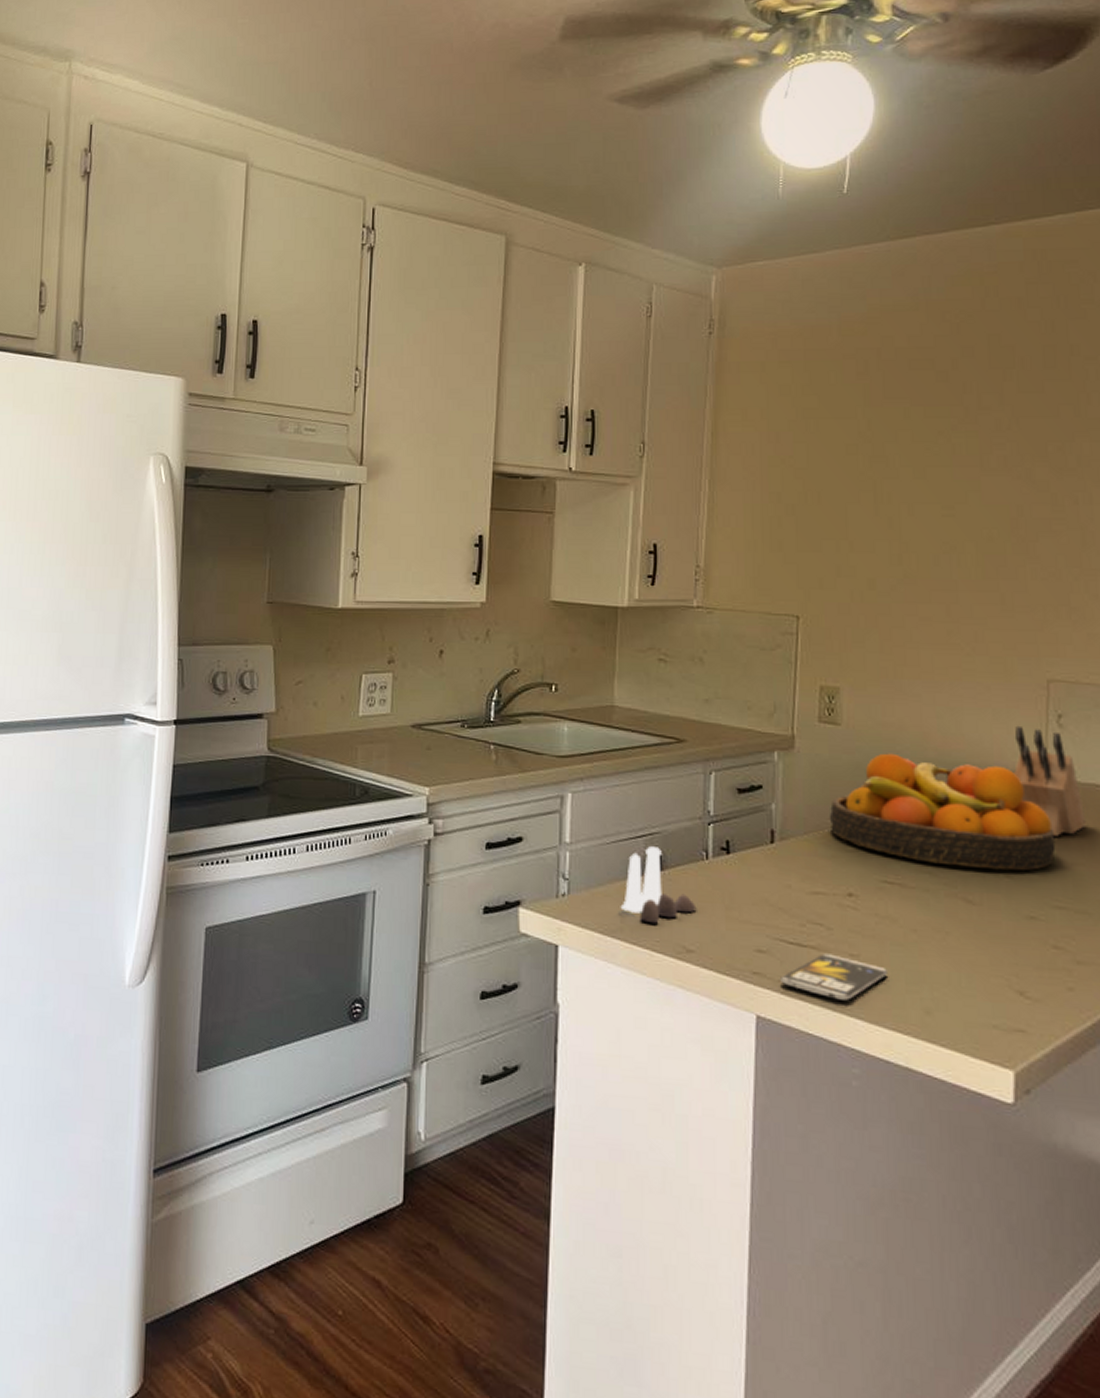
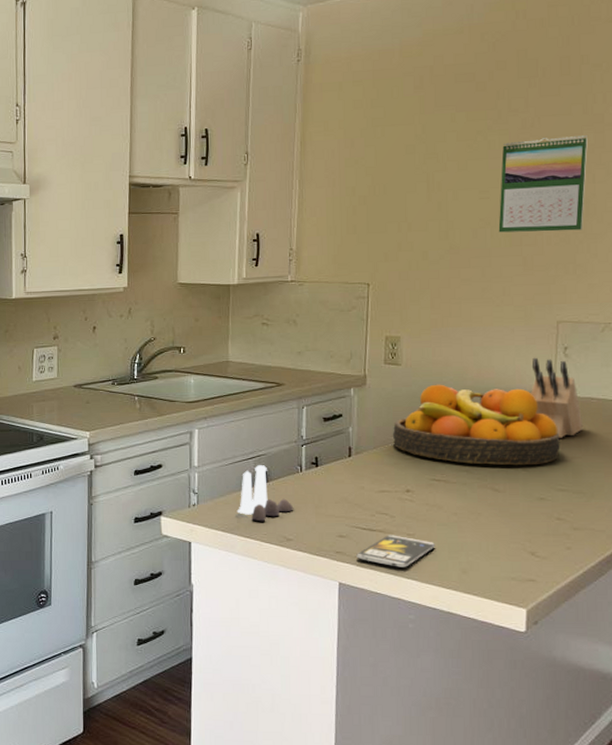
calendar: none [967,444,1082,564] -> present [498,135,588,233]

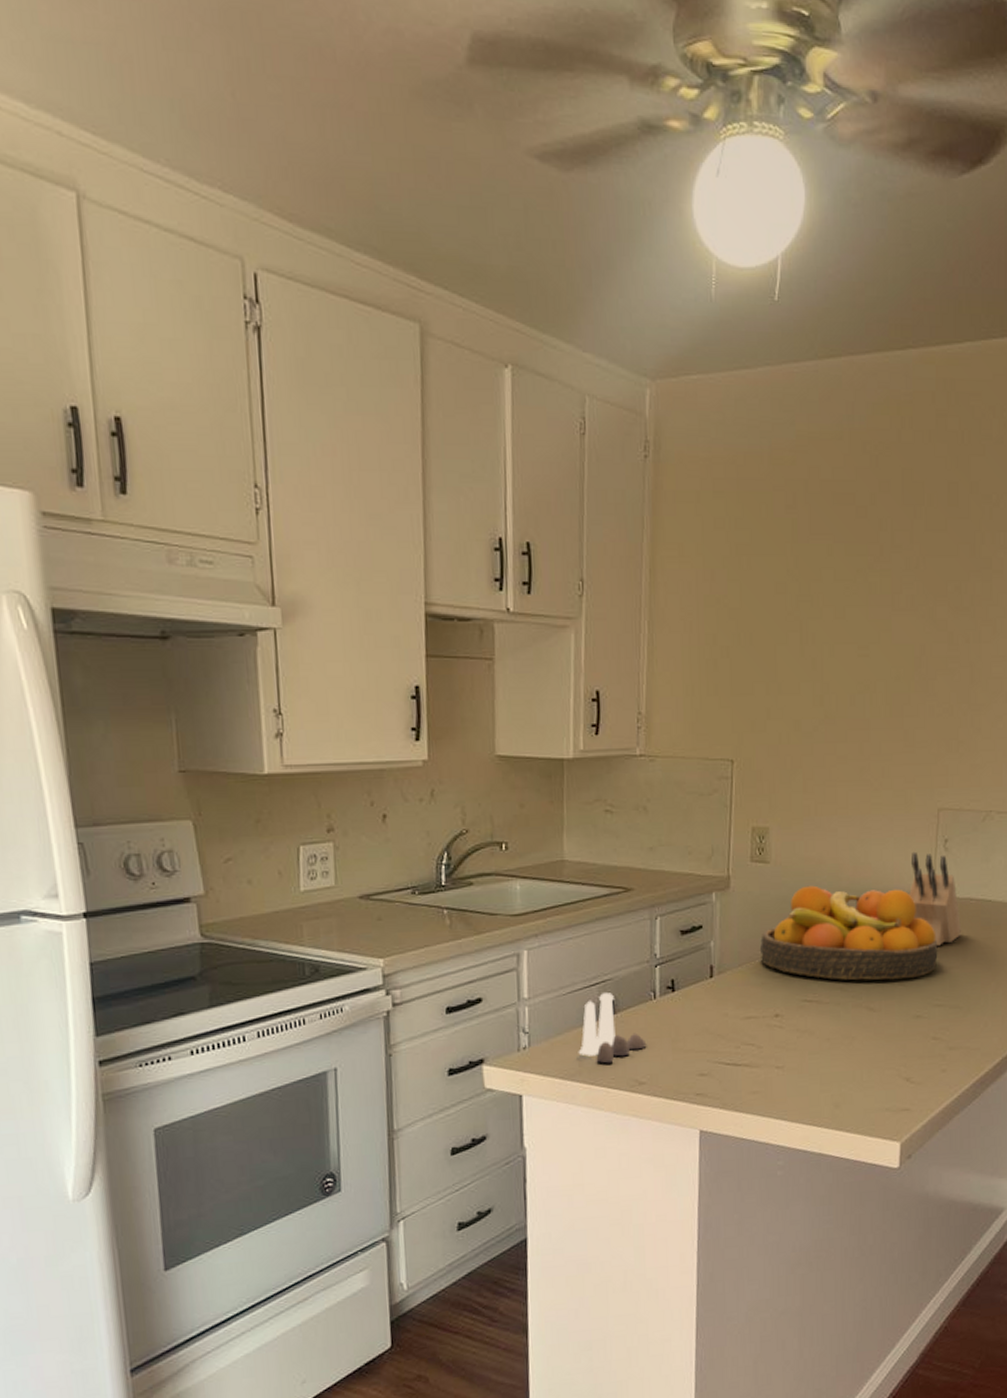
smartphone: present [356,535,435,567] -> none [719,1068,806,1107]
calendar: present [498,135,588,233] -> none [878,583,974,700]

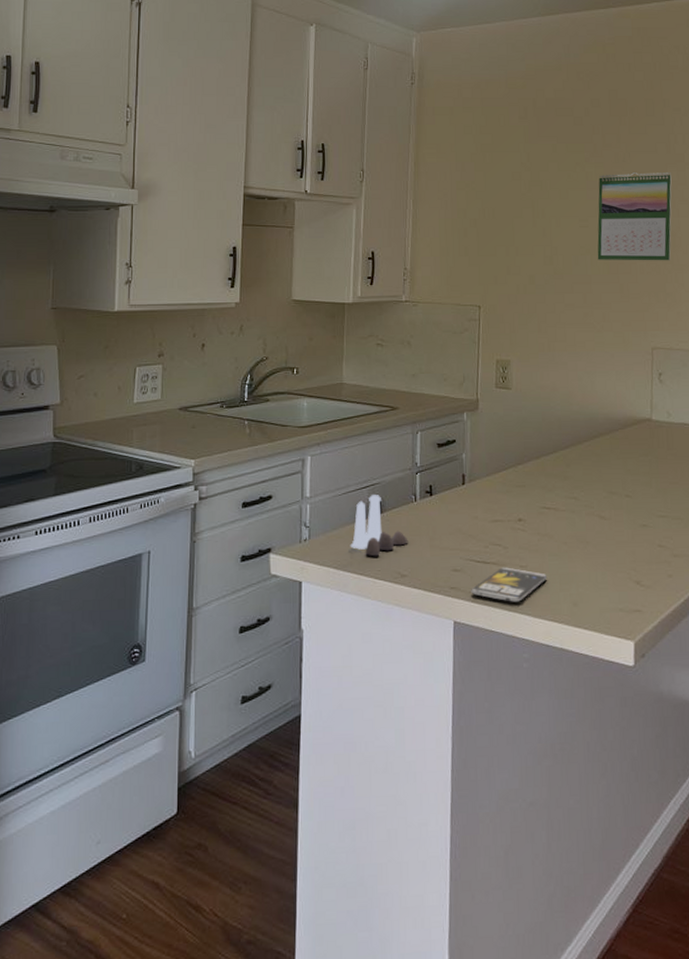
smartphone: none [719,1068,806,1107] -> present [471,567,547,602]
fruit bowl: present [759,885,938,980] -> none [504,409,659,492]
calendar: none [878,583,974,700] -> present [597,173,672,261]
knife block: present [909,851,962,946] -> none [630,382,679,464]

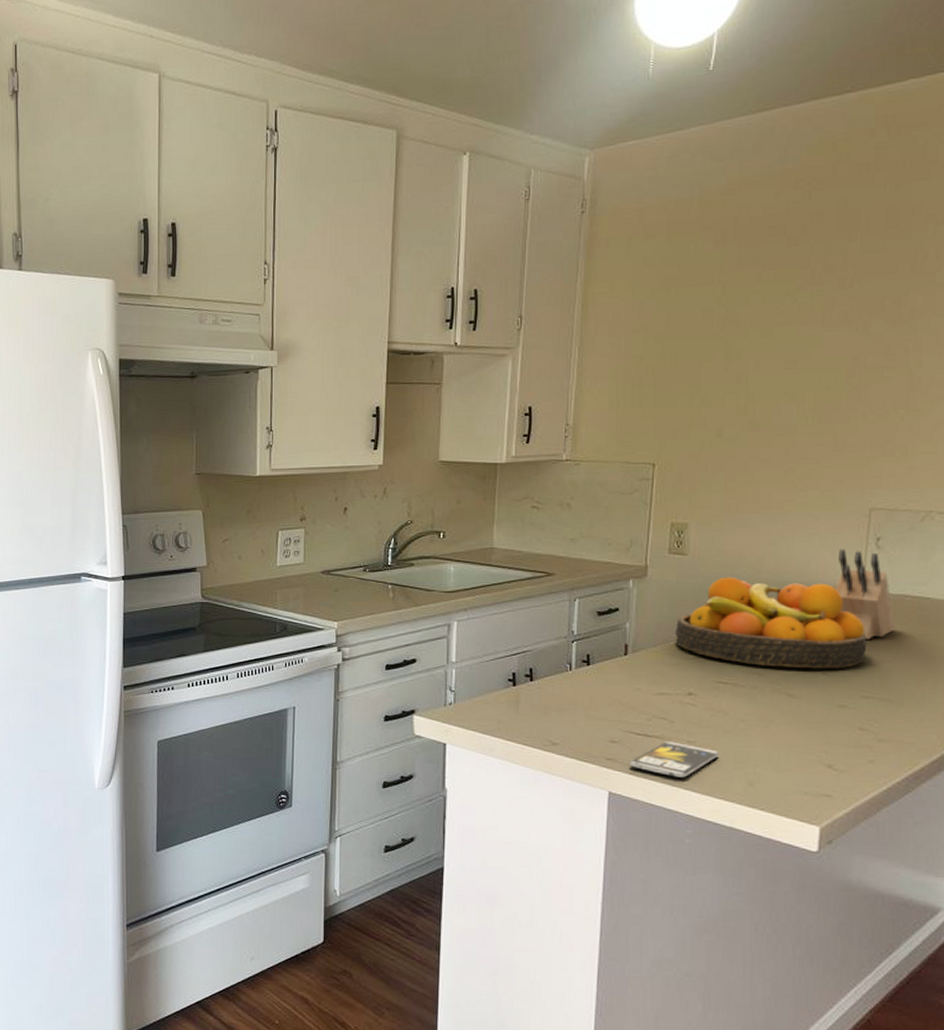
salt and pepper shaker set: present [350,495,408,557] -> none [497,662,561,724]
fruit bowl: none [504,409,659,492] -> present [674,577,867,669]
calendar: present [597,173,672,261] -> none [806,297,915,408]
knife block: none [630,382,679,464] -> present [835,548,895,639]

